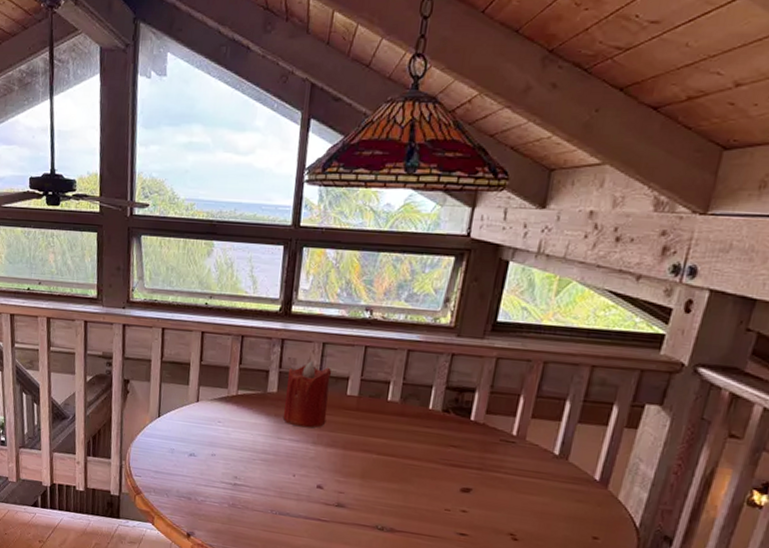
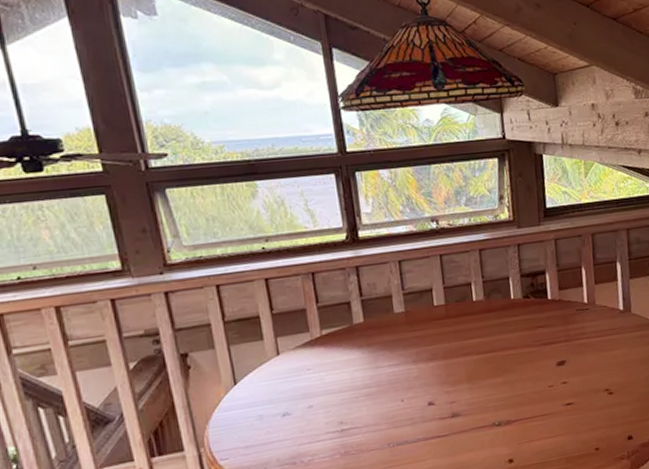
candle: present [282,361,332,428] -> none [370,281,421,351]

